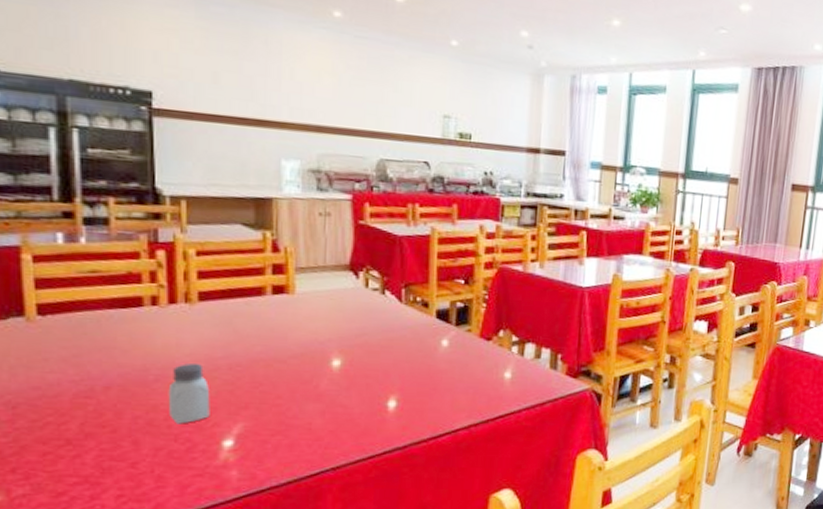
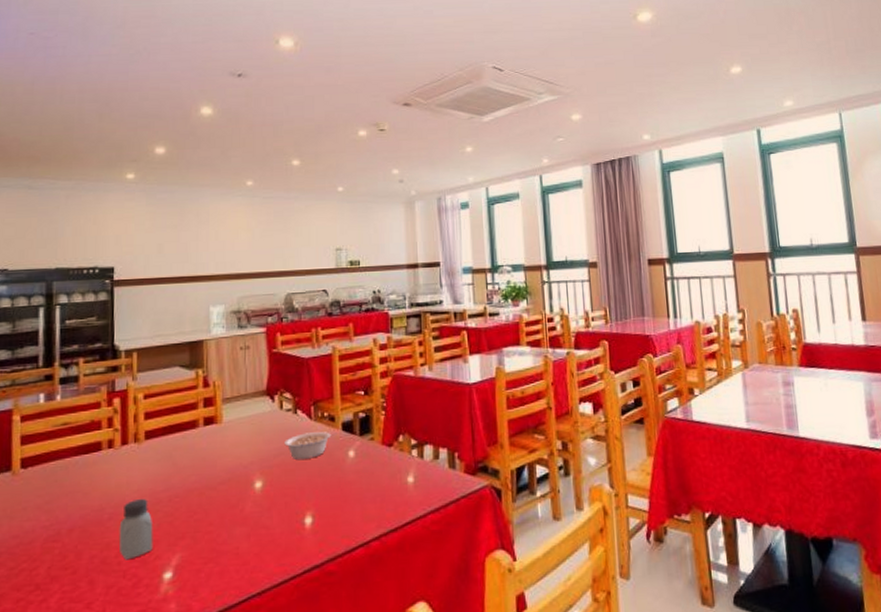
legume: none [369,316,430,343] -> present [284,432,337,459]

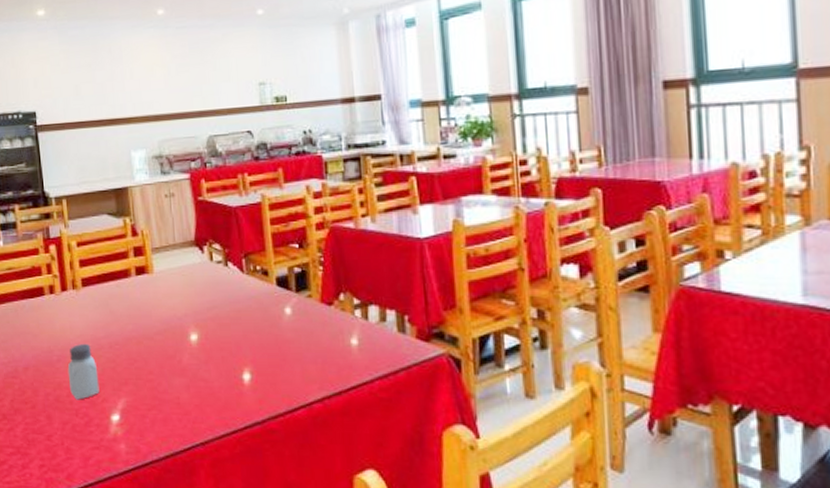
legume: present [284,432,337,459] -> none [217,286,271,314]

